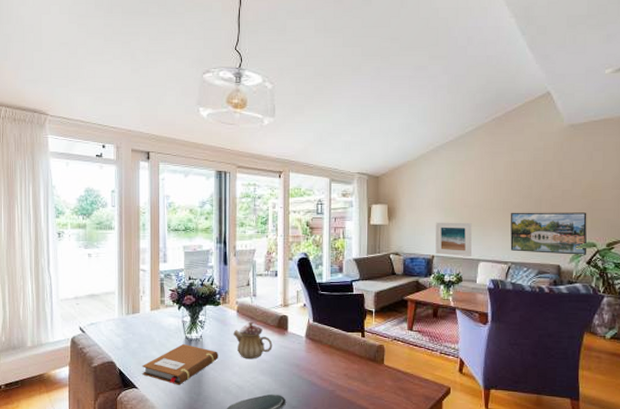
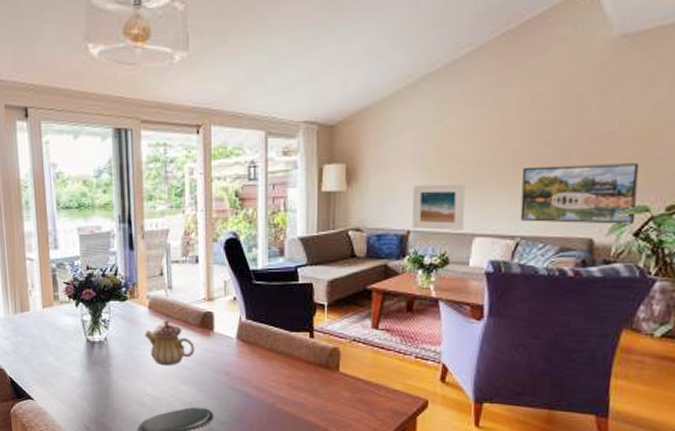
notebook: present [142,343,218,385] -> none [37,347,128,396]

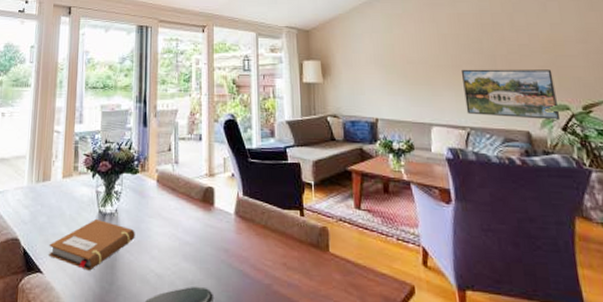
notebook: none [37,347,128,396] -> present [49,218,135,271]
teapot: present [145,320,195,366] -> none [152,193,197,241]
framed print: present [412,183,466,230] -> none [375,80,422,120]

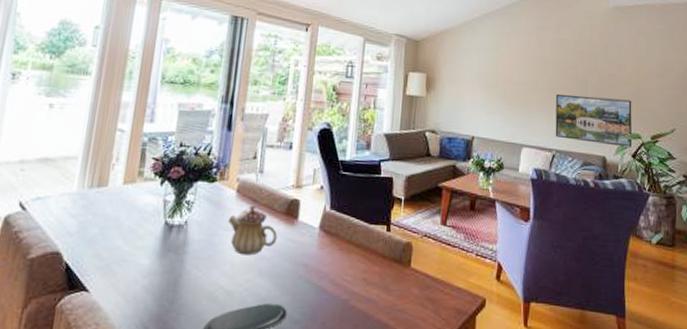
notebook: present [49,218,135,271] -> none [98,230,206,288]
teapot: none [152,193,197,241] -> present [228,205,278,256]

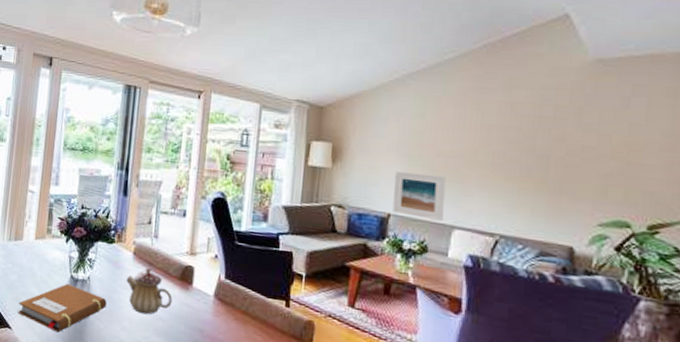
notebook: none [98,230,206,288] -> present [18,283,107,333]
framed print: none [476,98,516,140] -> present [393,171,446,220]
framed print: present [555,94,633,147] -> none [499,169,619,238]

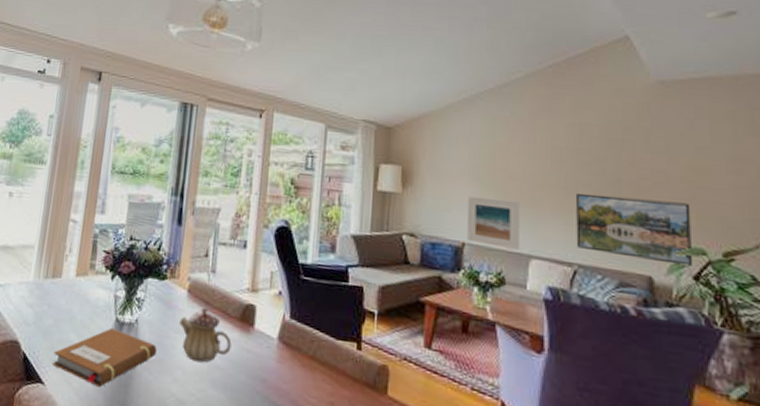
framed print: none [499,169,619,238] -> present [576,193,694,267]

